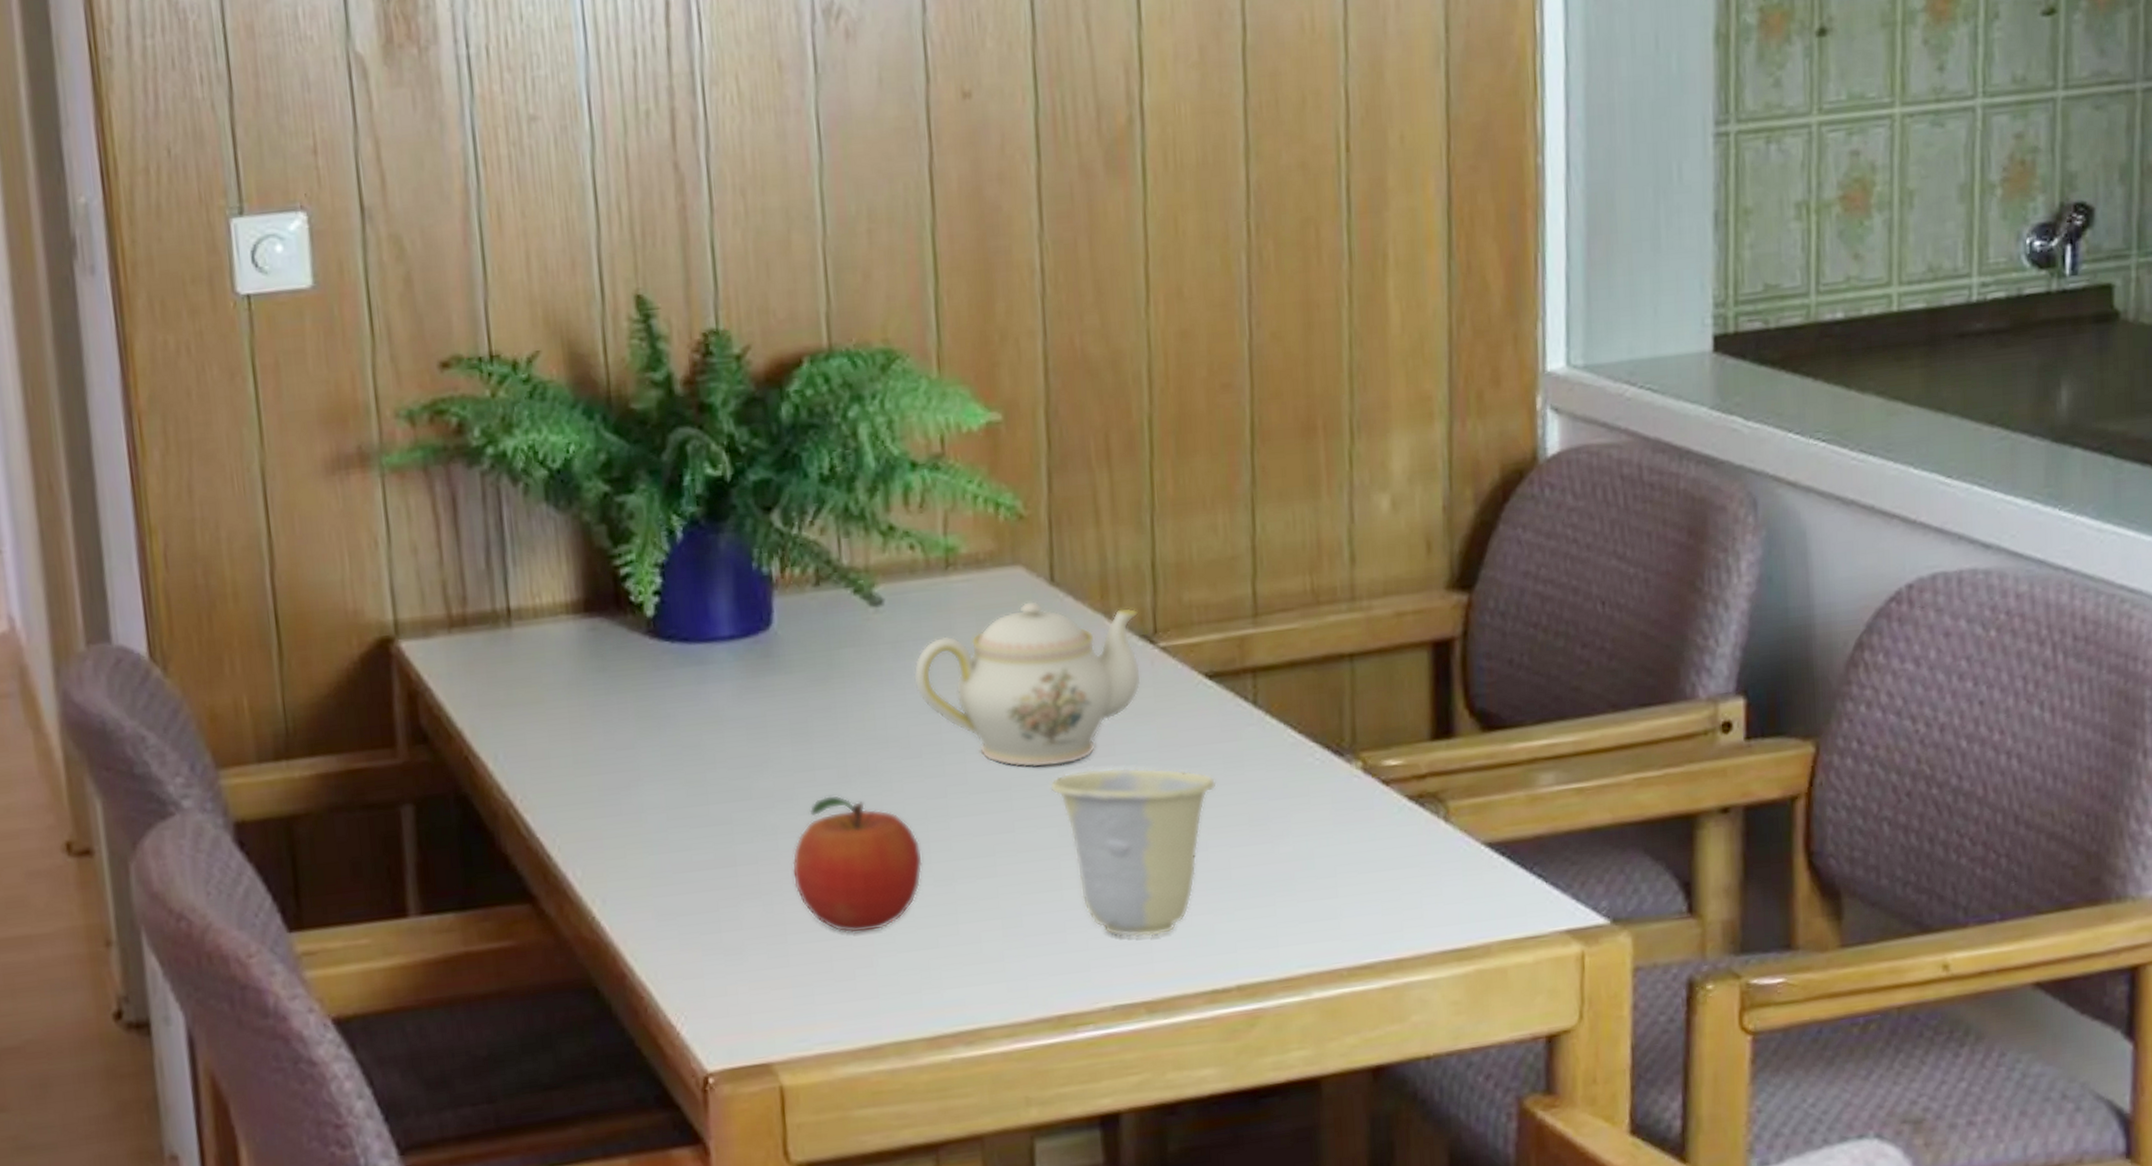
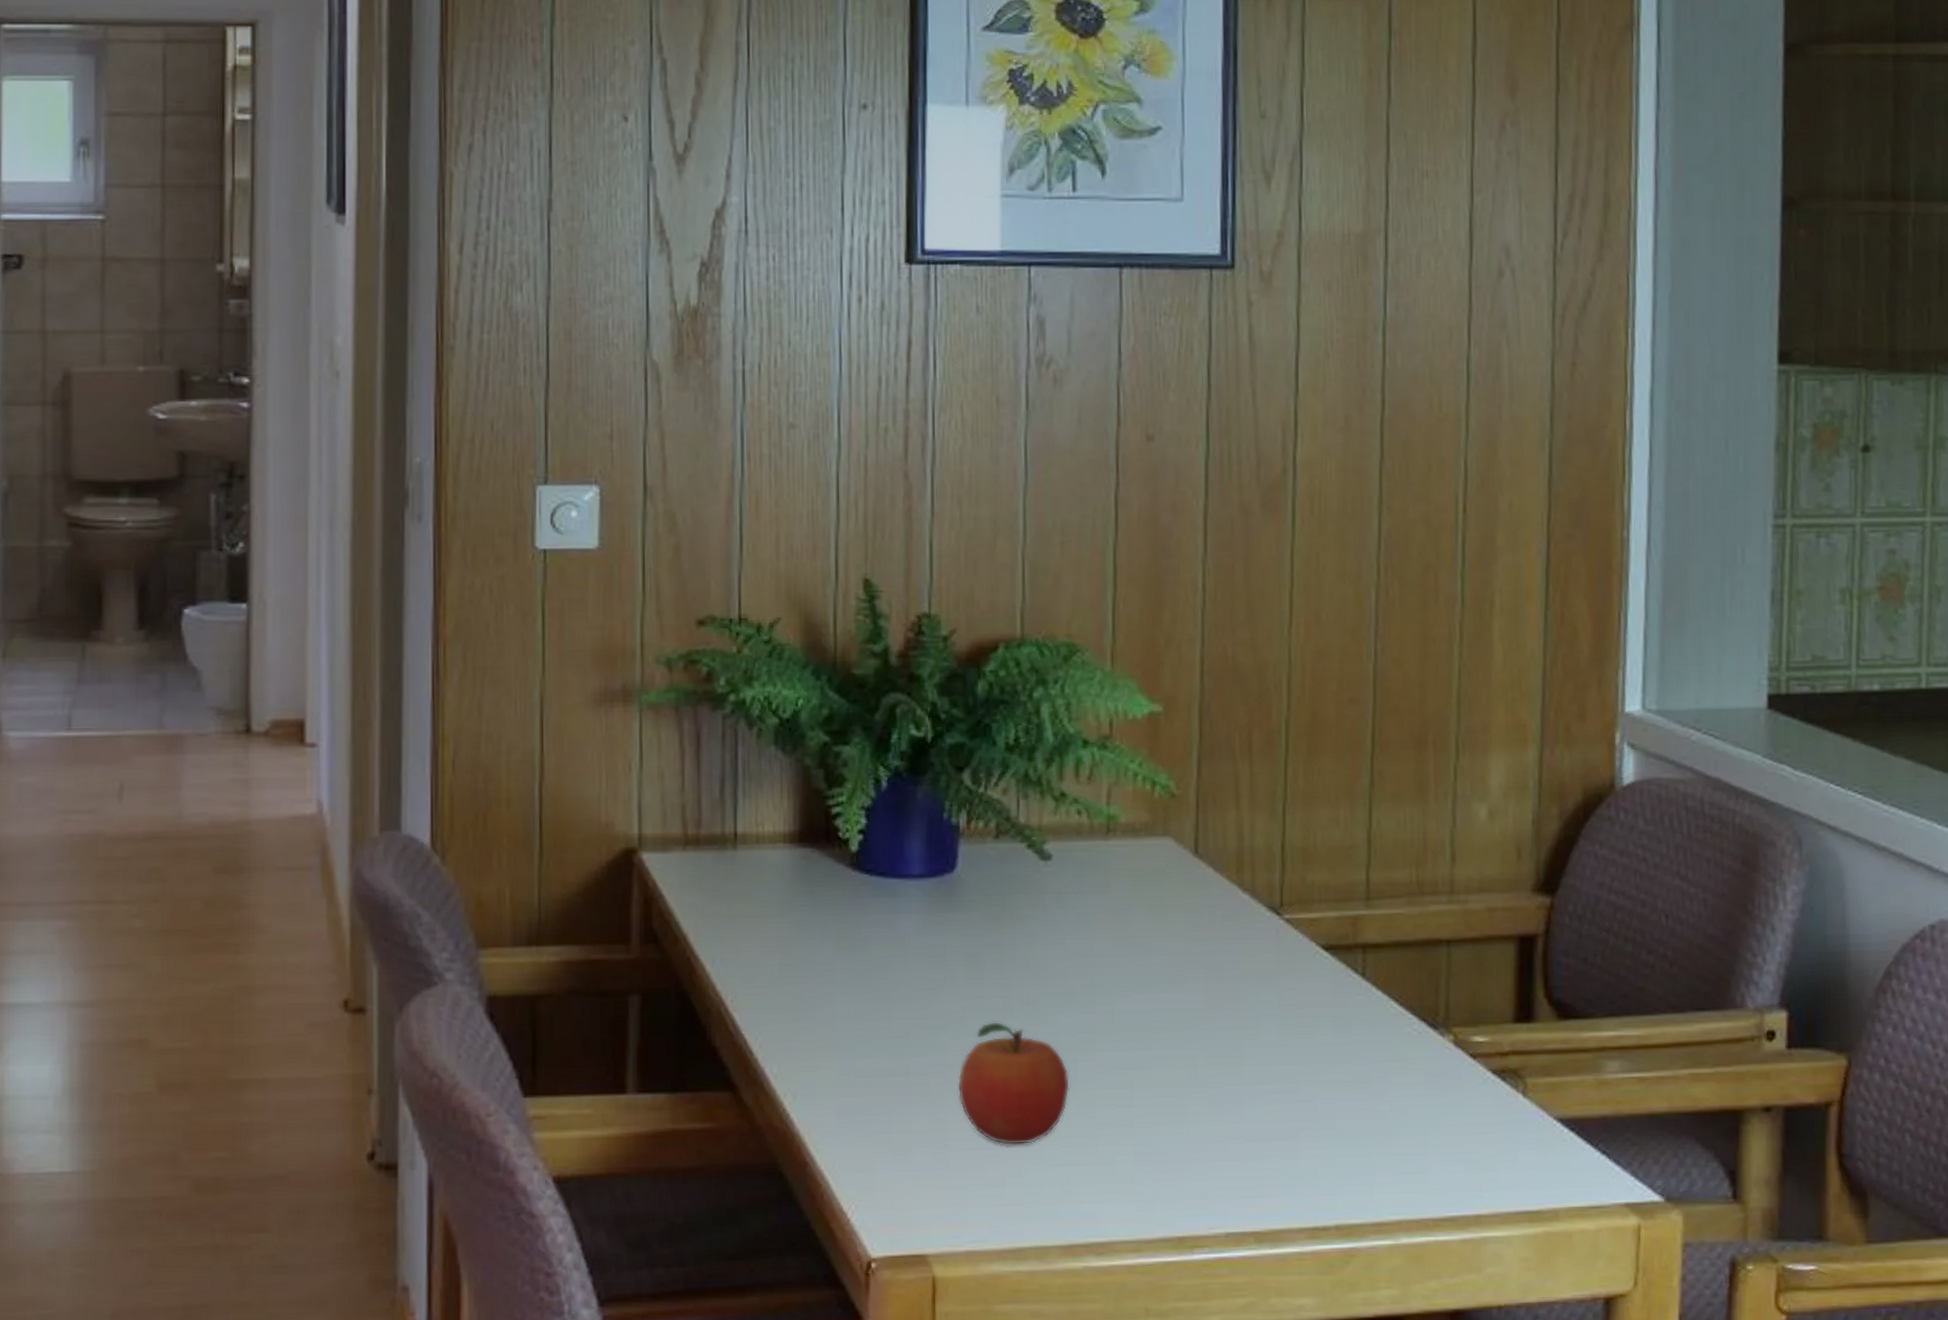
teapot: present [913,600,1142,768] -> none [1073,868,1268,1015]
cup: present [1050,767,1217,938] -> none [1184,1020,1327,1174]

